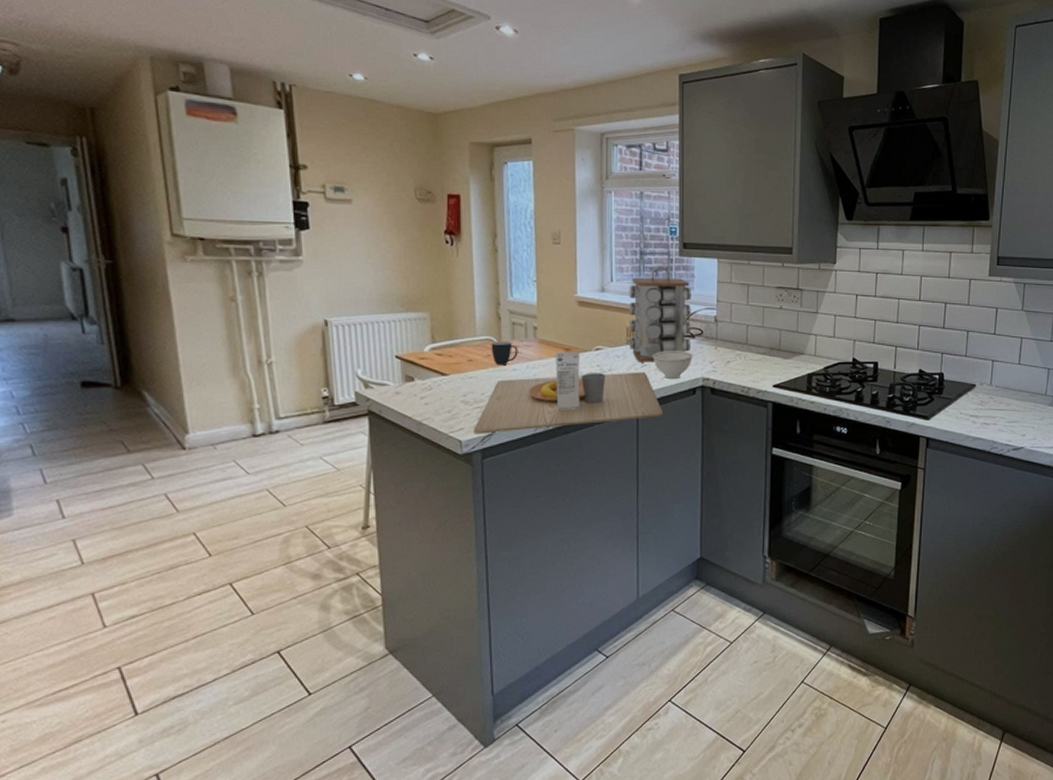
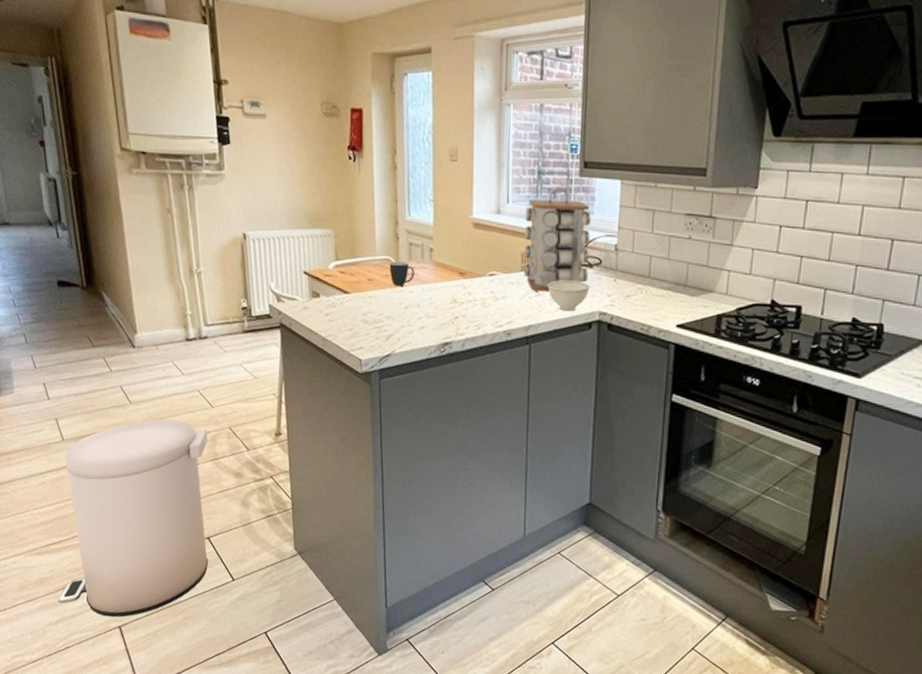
pedal bin: none [68,525,279,766] -> present [58,419,208,617]
cutting board: present [473,351,664,434] -> none [372,275,557,355]

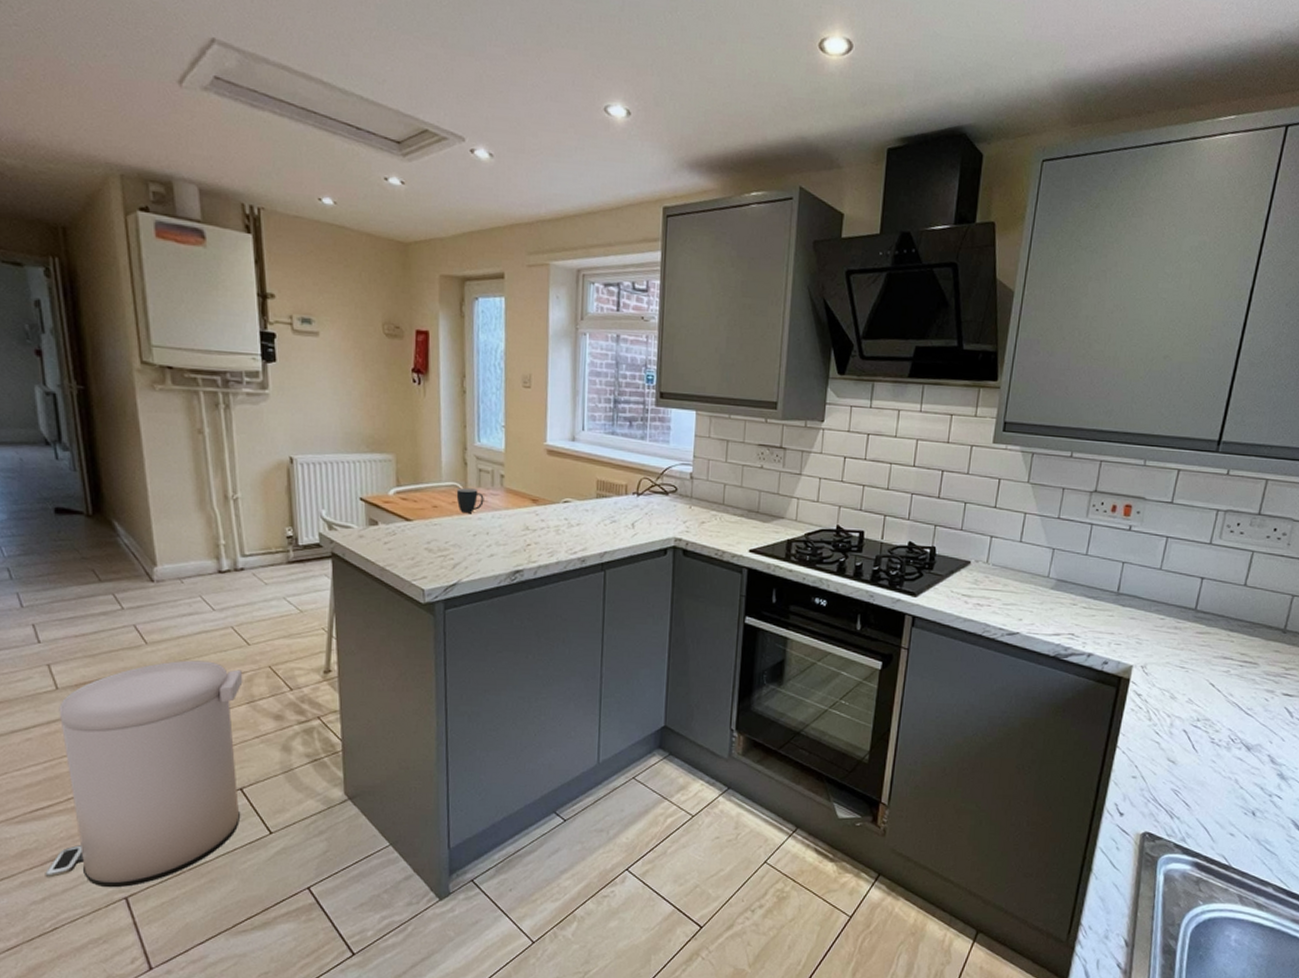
spice rack: present [523,187,591,292] -> none [599,415,667,519]
bowl: present [547,280,590,312] -> none [623,507,666,538]

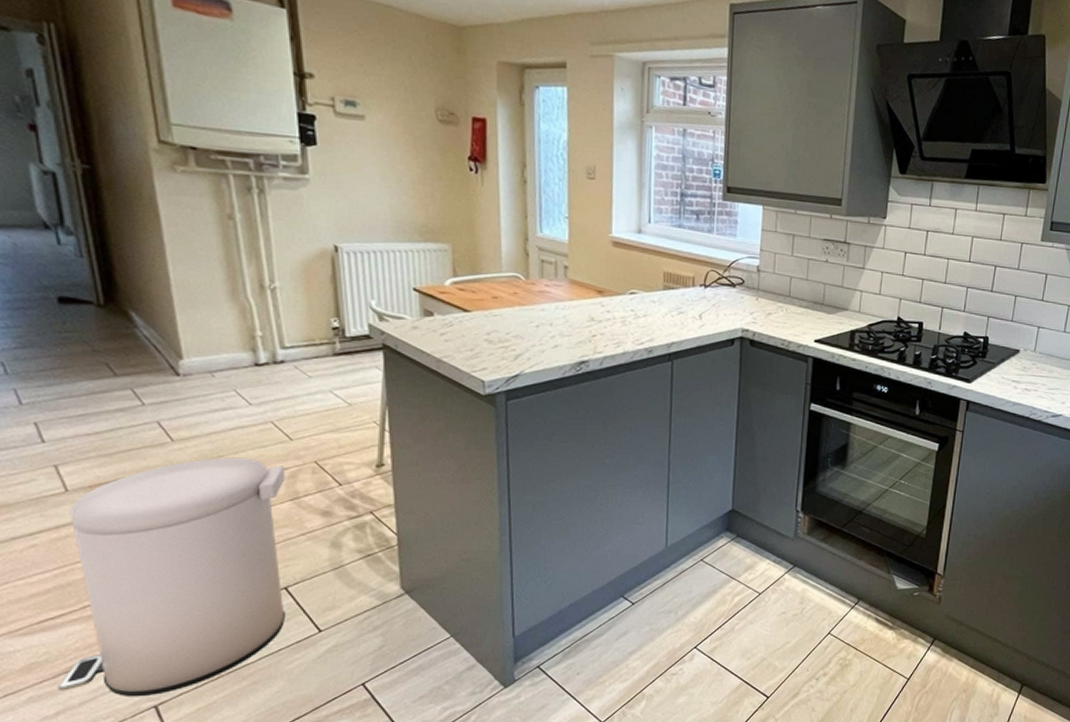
mug: present [456,488,484,514] -> none [517,278,547,305]

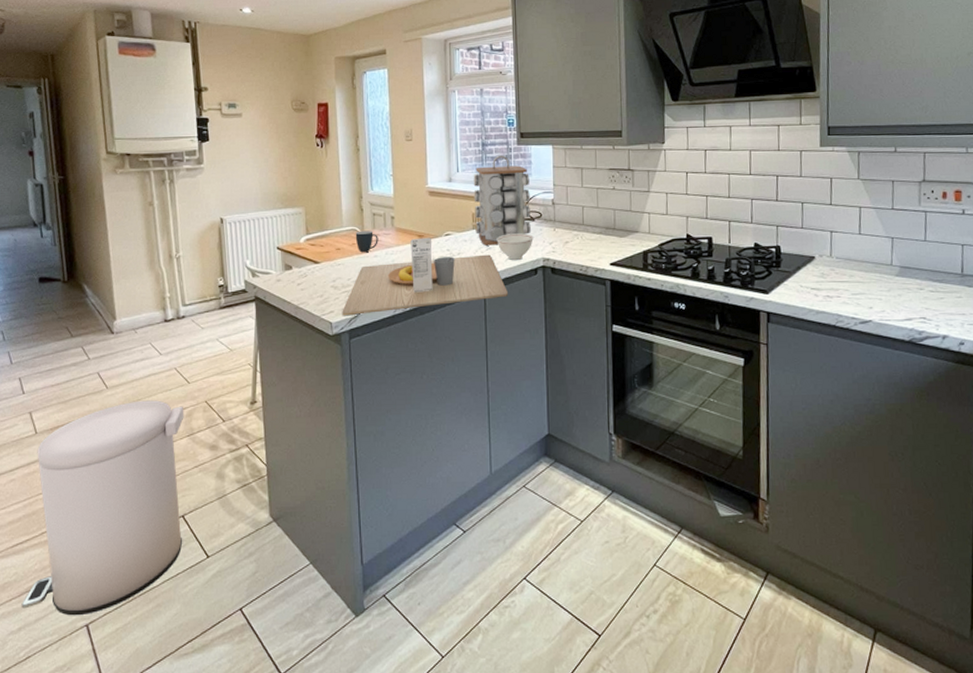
cutting board: none [497,293,700,375] -> present [342,237,509,316]
mug: none [517,278,547,305] -> present [355,230,378,253]
spice rack: none [666,209,734,310] -> present [473,155,531,246]
bowl: none [690,298,733,329] -> present [496,233,534,261]

